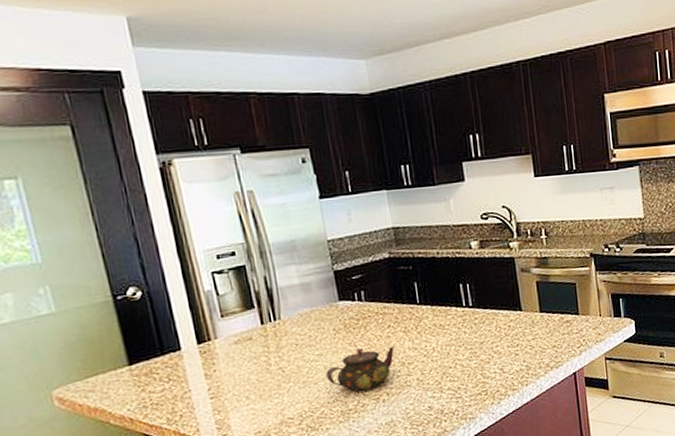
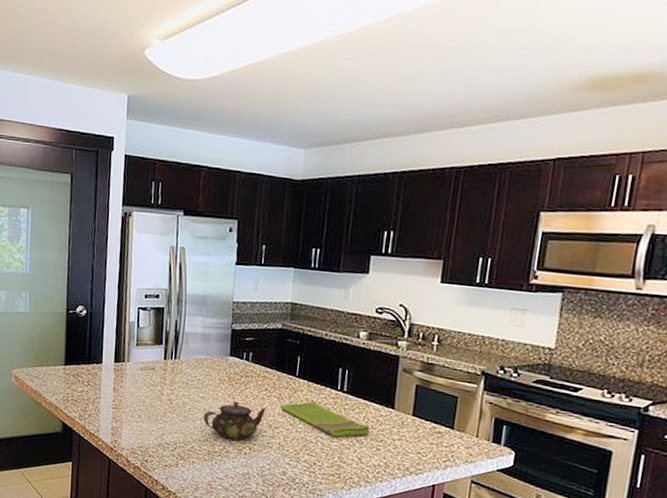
dish towel: none [409,324,505,355] -> present [280,401,370,437]

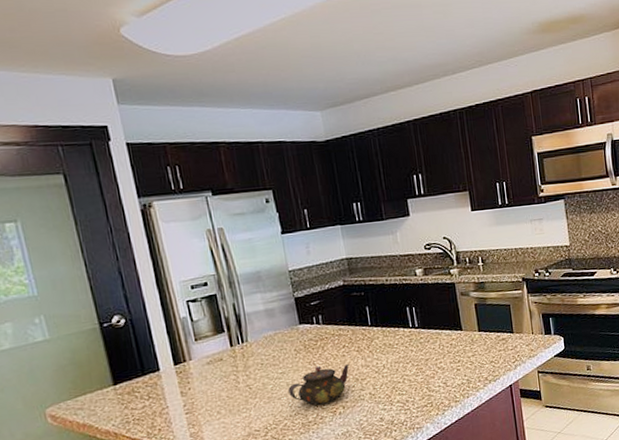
dish towel: present [280,401,370,437] -> none [362,344,448,371]

